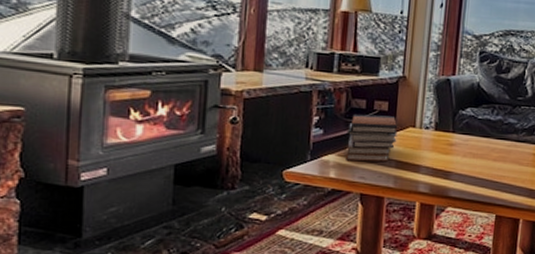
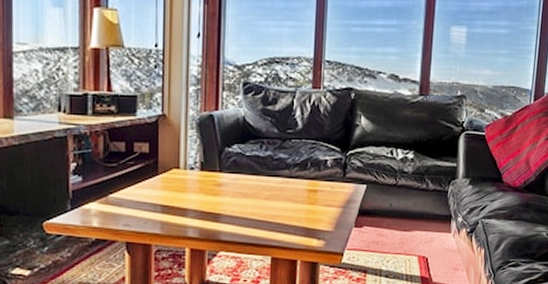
book stack: present [344,114,398,162] -> none [107,157,161,208]

